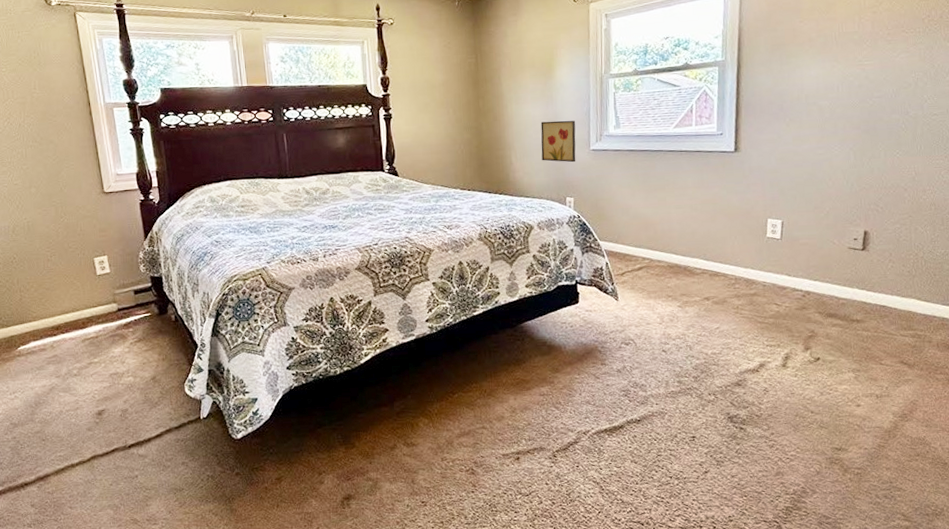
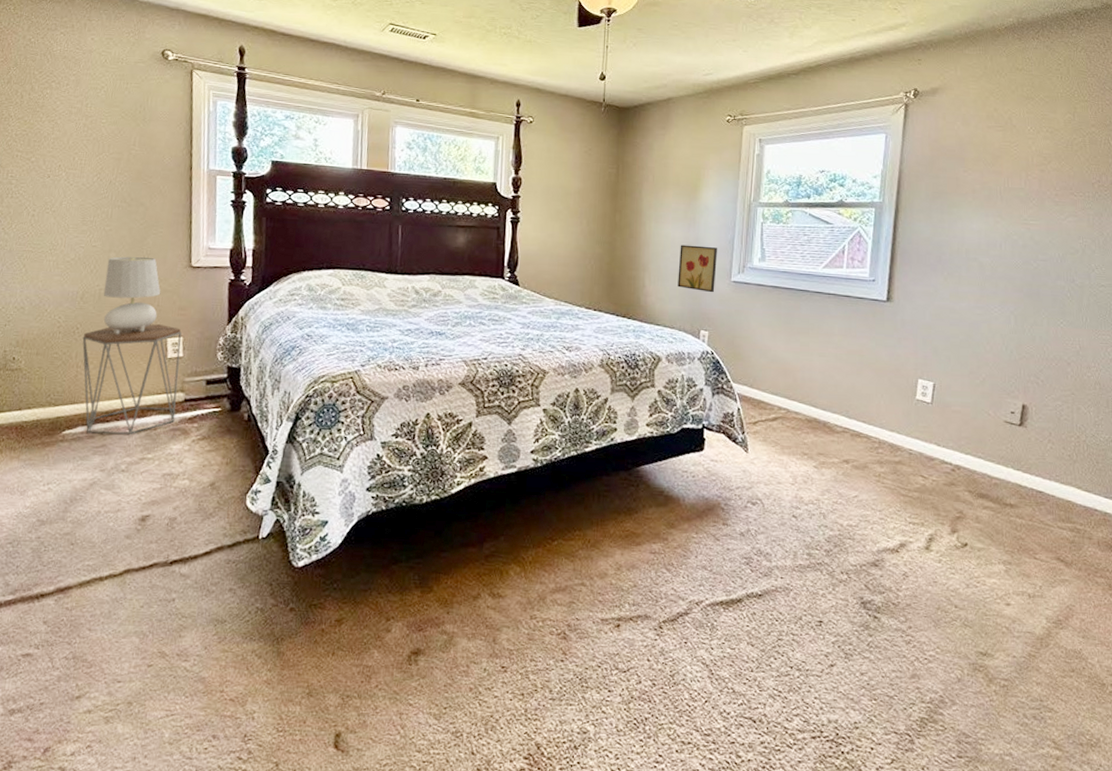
side table: none [20,246,112,347] -> present [82,324,182,435]
table lamp: none [30,188,82,260] -> present [103,256,161,334]

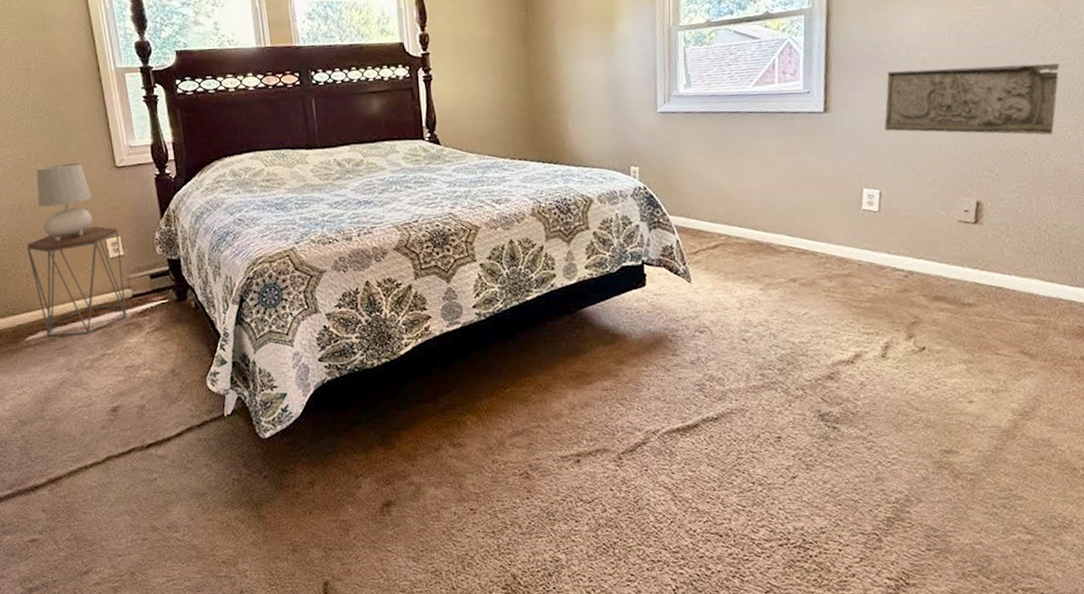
wall art: present [677,245,718,293] -> none [600,79,641,127]
relief panel: none [942,271,1103,350] -> present [884,63,1060,135]

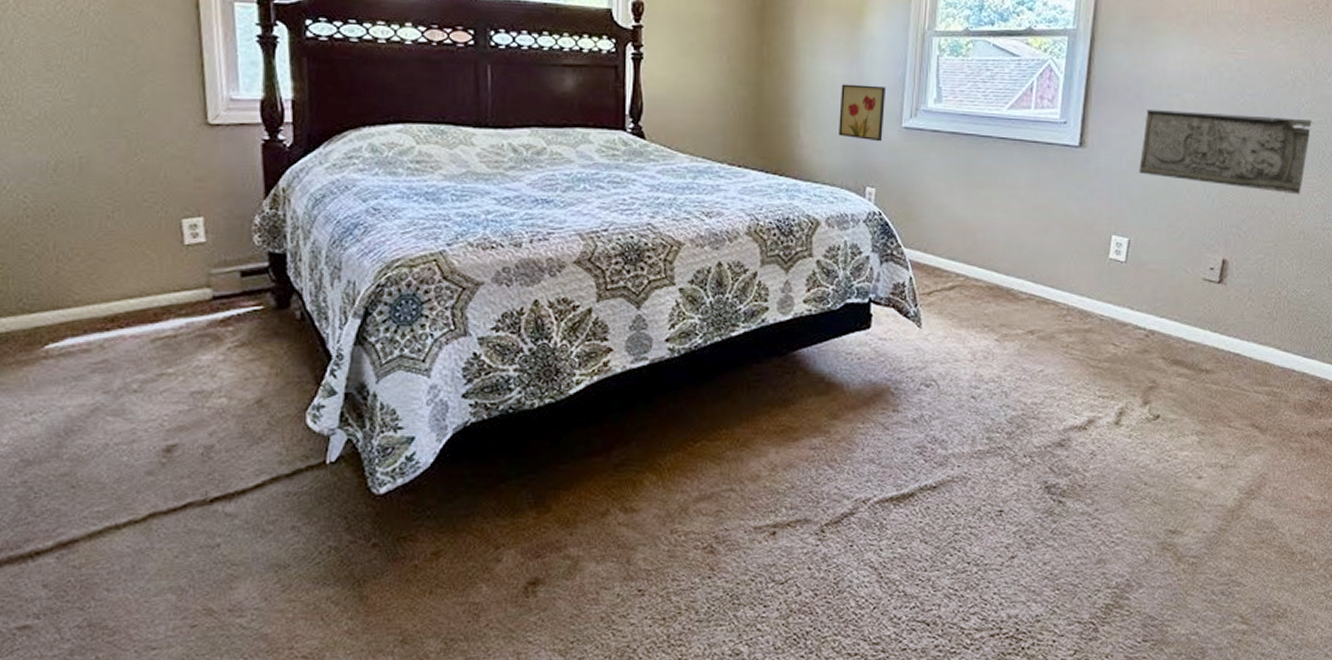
side table: present [27,226,127,337] -> none [61,201,202,346]
table lamp: present [36,162,93,241] -> none [85,112,168,216]
wall art: none [600,79,641,127] -> present [839,84,887,142]

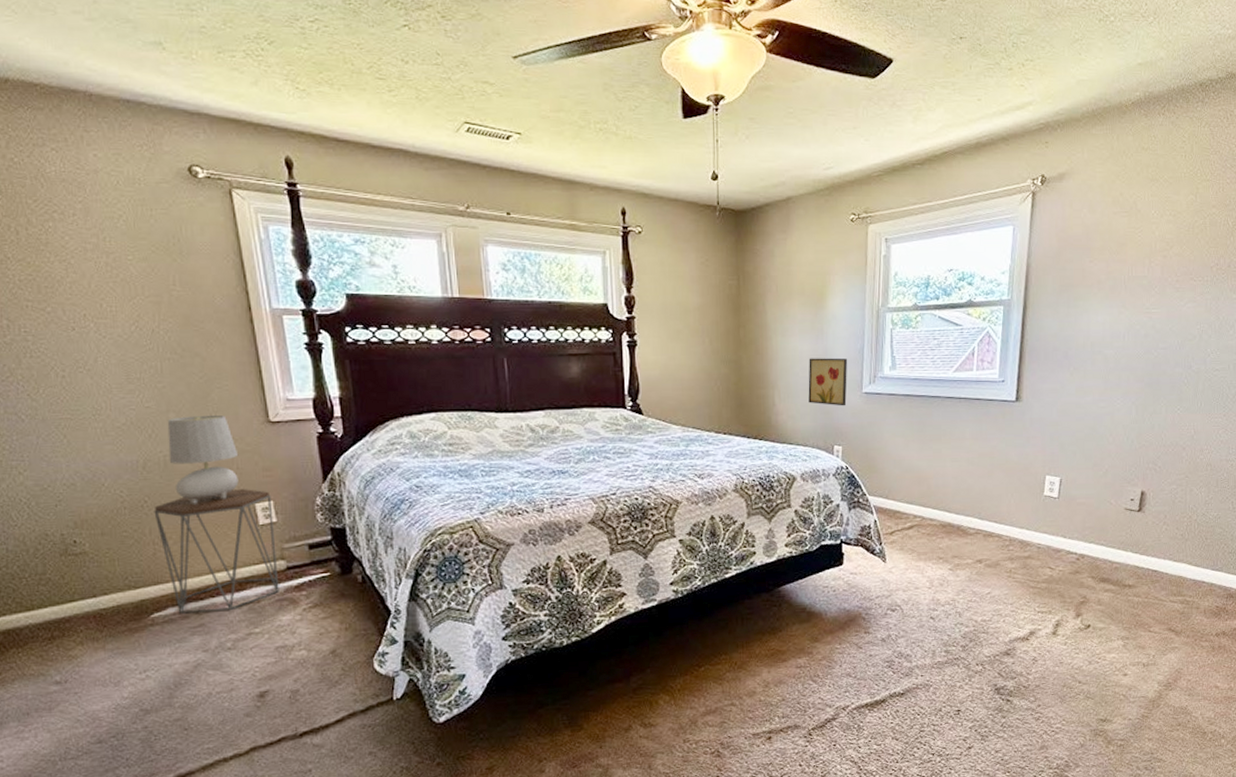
side table: none [61,201,202,346] -> present [154,489,279,614]
table lamp: none [85,112,168,216] -> present [167,414,239,504]
relief panel: present [1139,110,1312,195] -> none [1068,366,1217,433]

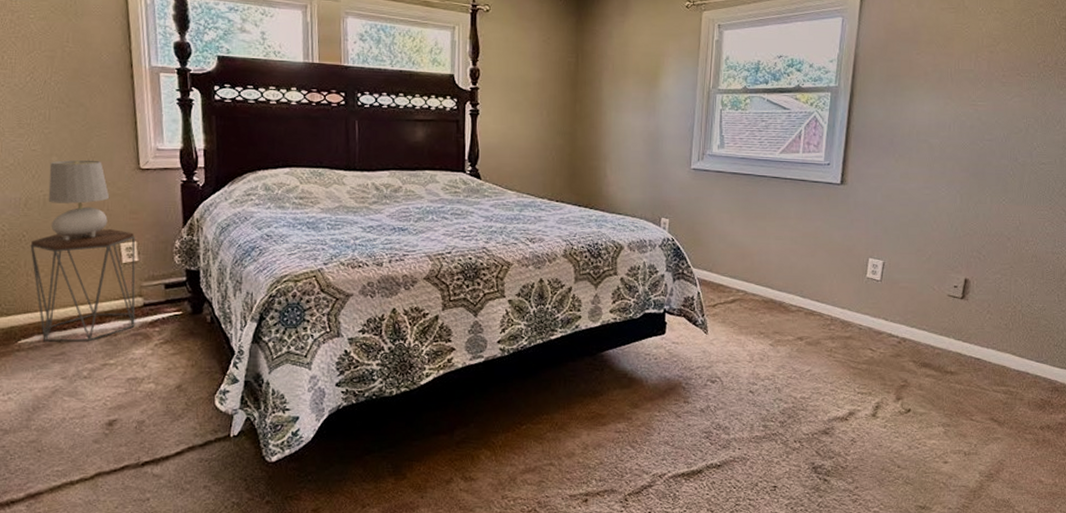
wall art: present [808,358,848,406] -> none [638,133,678,181]

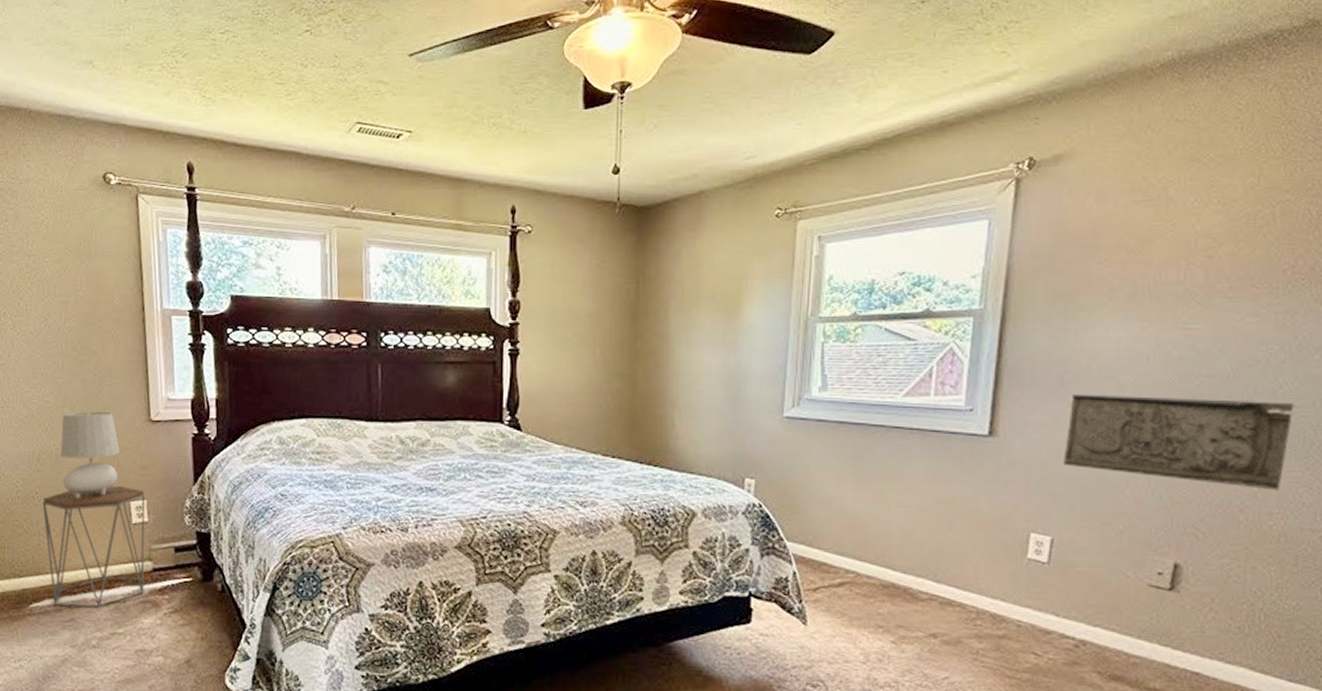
relief panel: none [892,153,1043,225] -> present [1063,395,1294,491]

